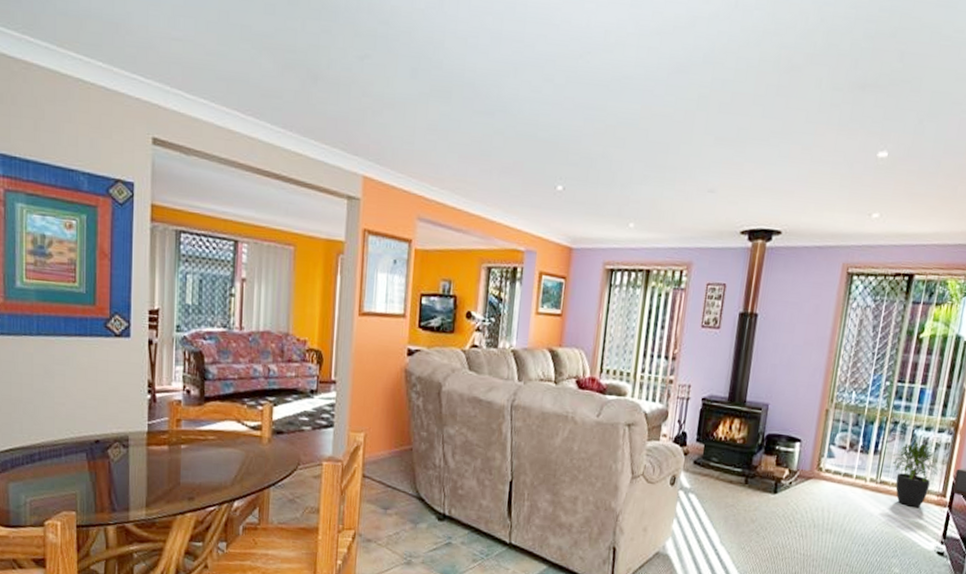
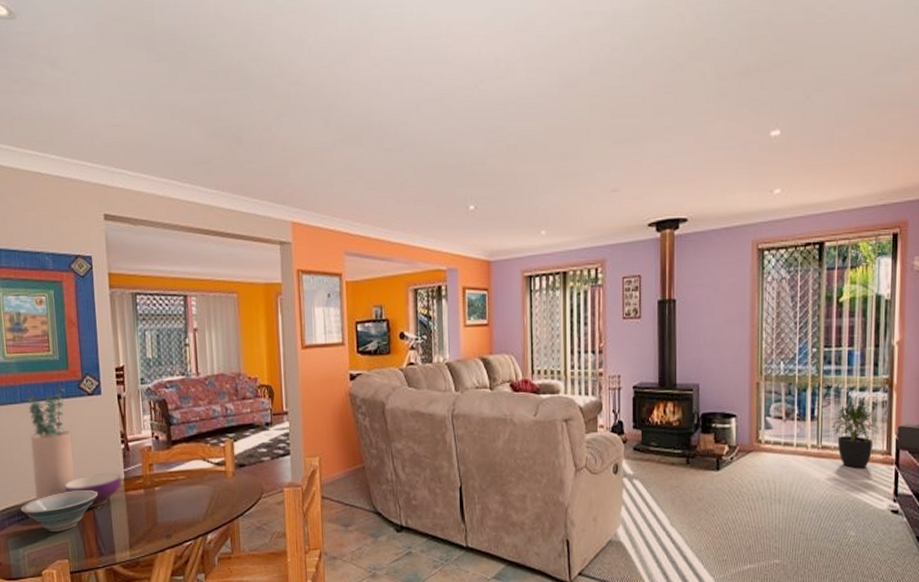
bowl: none [27,438,117,481] -> present [21,490,99,532]
vase: none [44,319,92,444] -> present [28,383,75,501]
bowl: none [78,423,144,459] -> present [64,472,121,508]

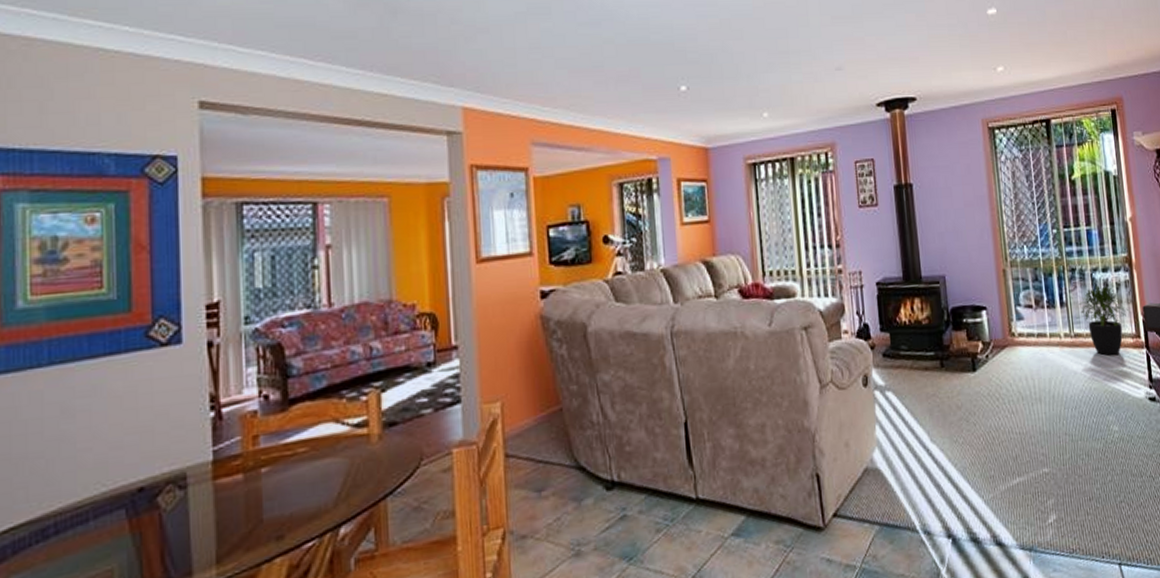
bowl: present [21,490,99,532] -> none [36,483,170,556]
vase: present [28,383,75,501] -> none [60,332,132,510]
bowl: present [64,472,121,508] -> none [113,454,207,511]

